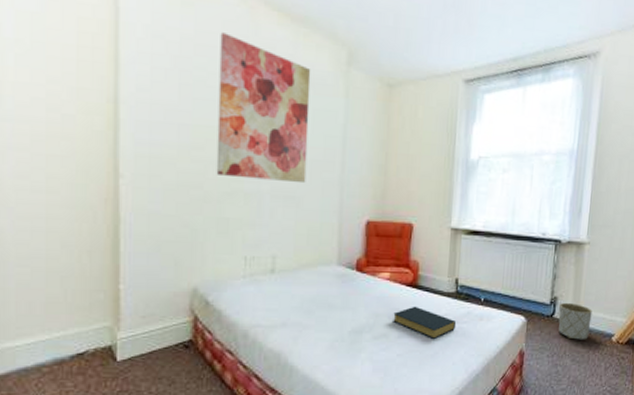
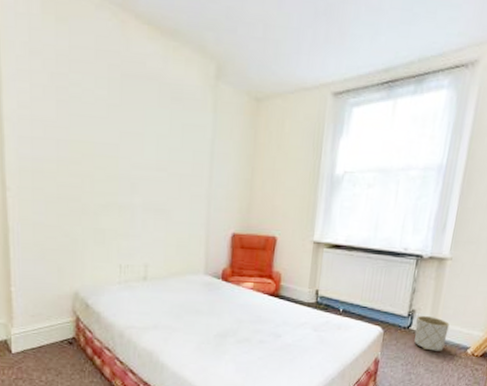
wall art: present [216,32,311,184] -> none [92,48,181,197]
hardback book: present [393,306,457,339] -> none [255,314,315,345]

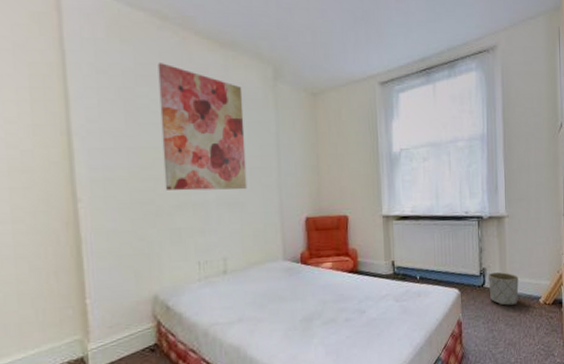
wall art: none [92,48,181,197] -> present [157,63,247,191]

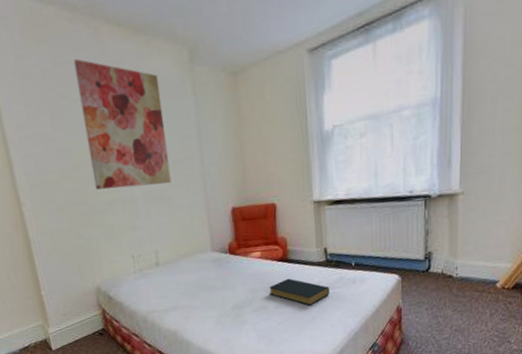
hardback book: none [339,290,397,319] -> present [269,278,330,306]
planter: present [489,272,519,306] -> none [435,255,472,291]

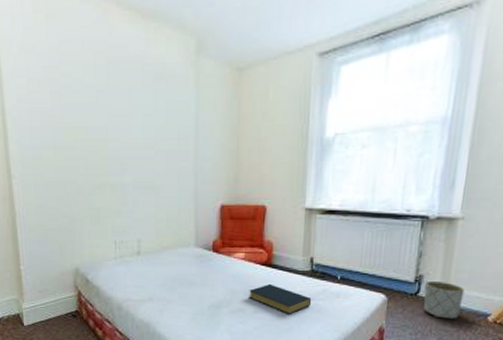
wall art: present [73,59,172,190] -> none [80,39,163,173]
planter: none [435,255,472,291] -> present [423,280,465,319]

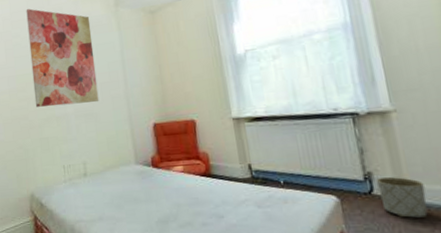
wall art: none [80,39,163,173] -> present [26,8,99,107]
hardback book: present [249,283,312,314] -> none [193,194,260,225]

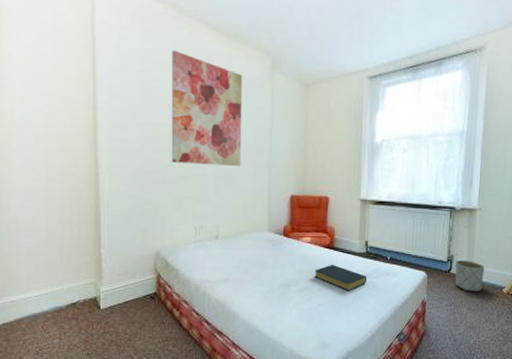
hardback book: none [193,194,260,225] -> present [314,264,367,291]

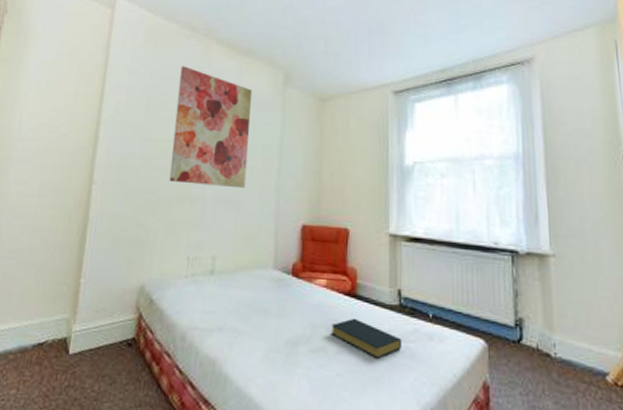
planter: present [455,259,485,292] -> none [527,325,573,377]

